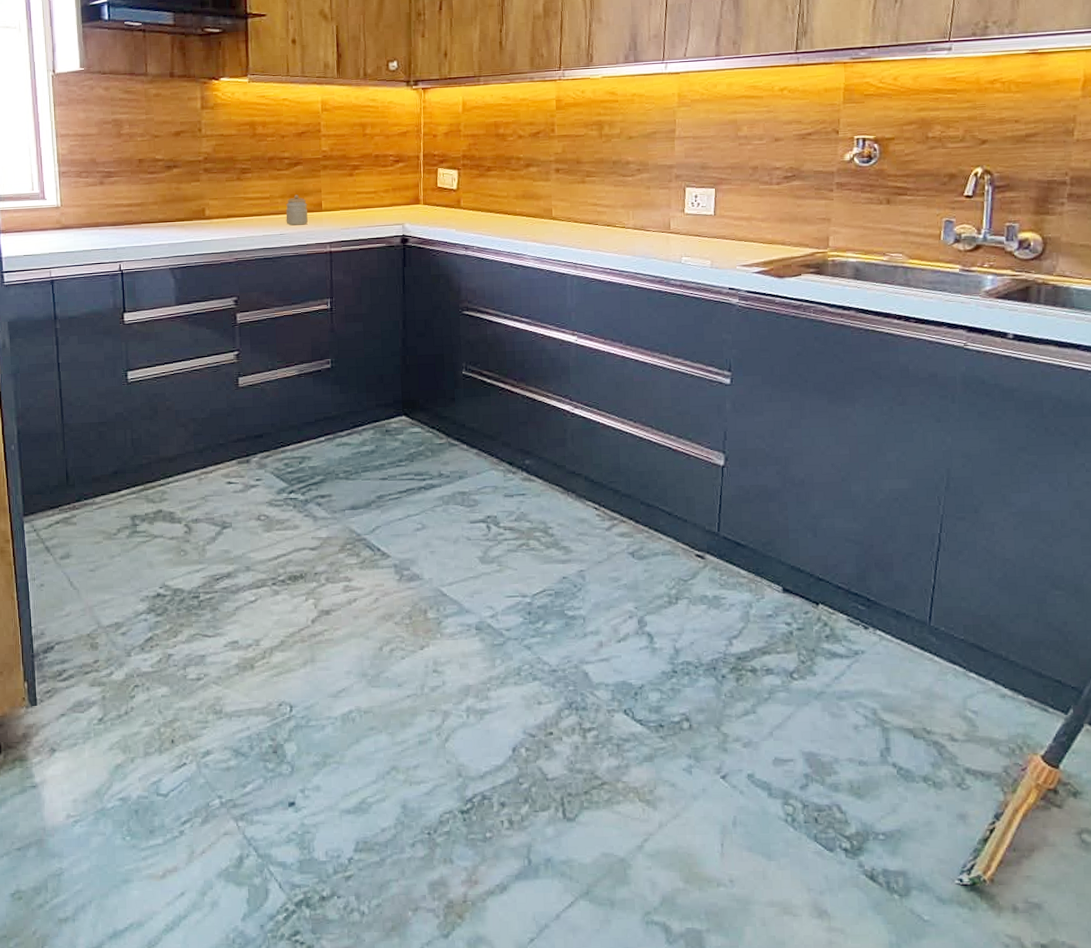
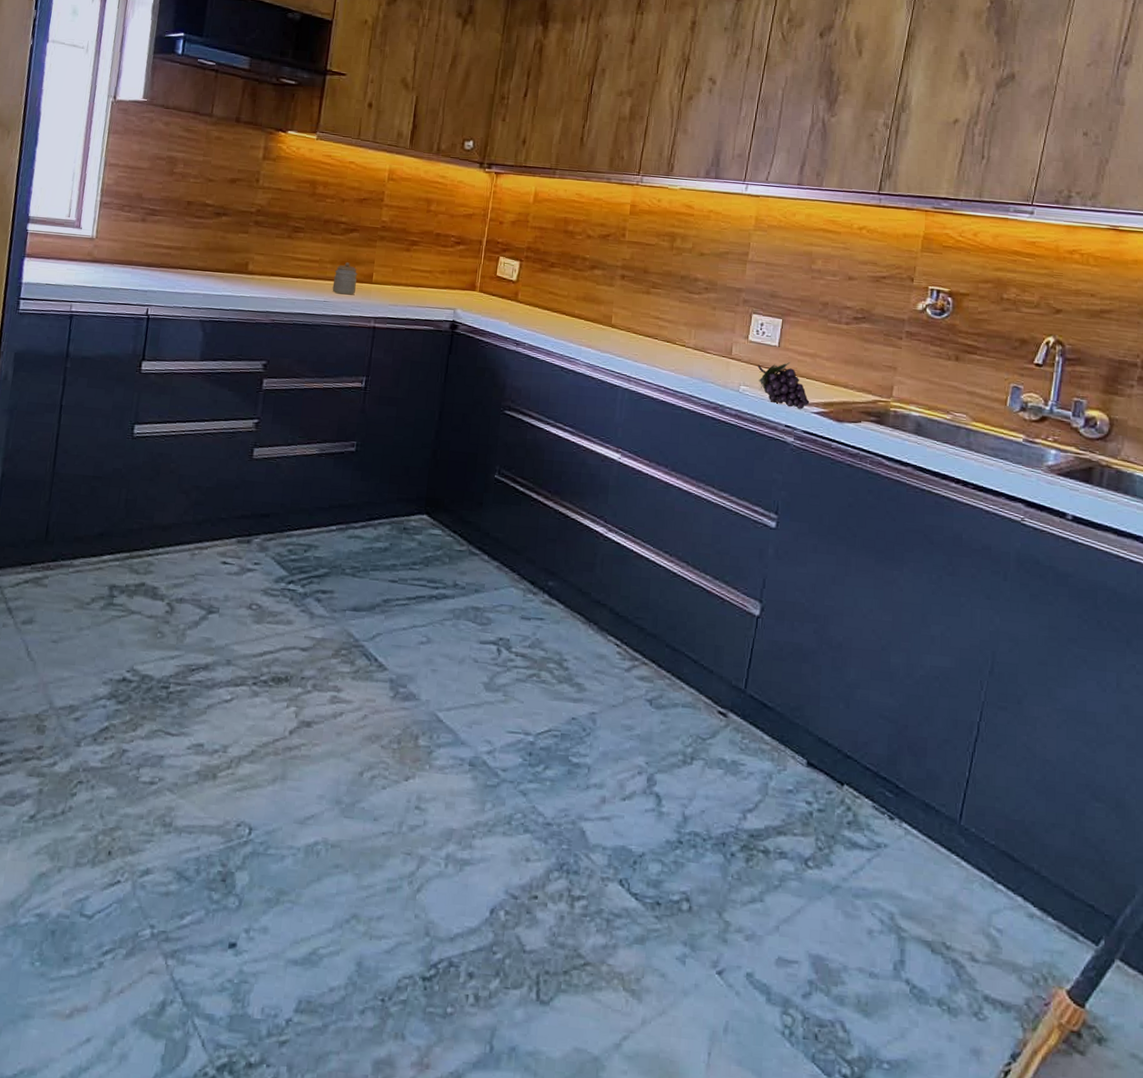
fruit: none [696,228,750,272] -> present [757,362,810,410]

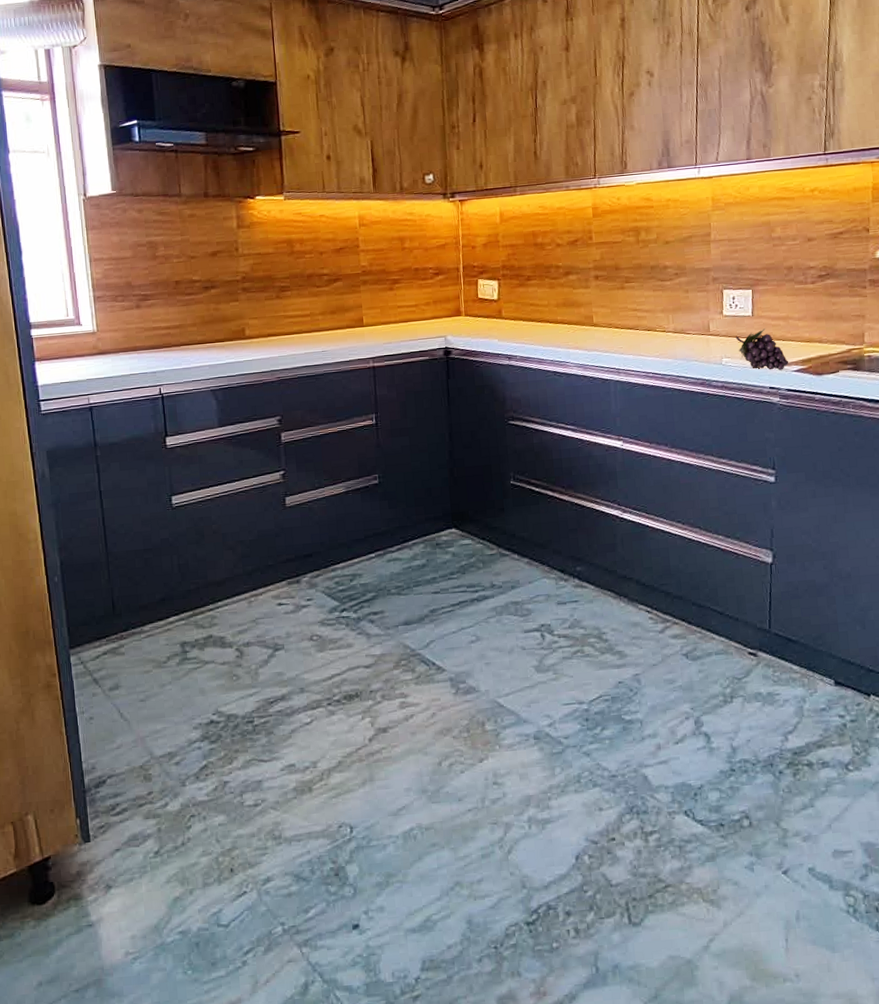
jar: present [332,262,358,295] -> none [326,311,350,342]

